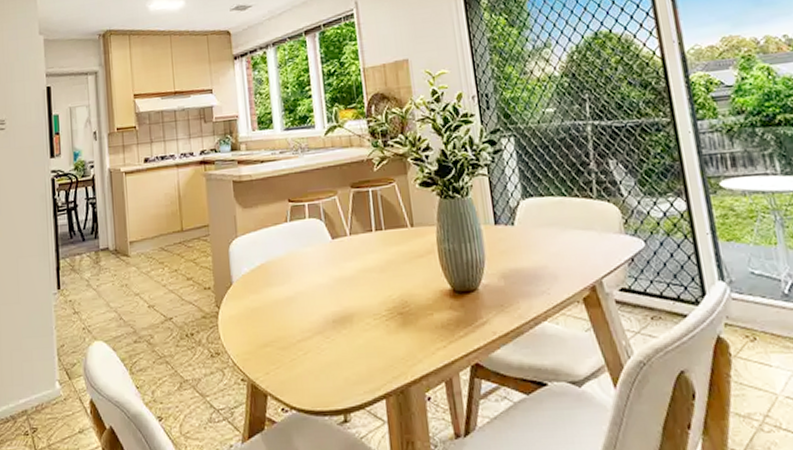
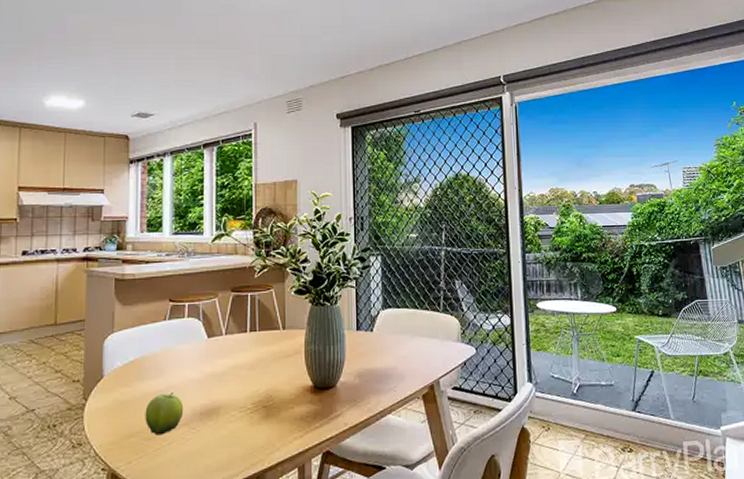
fruit: none [277,299,316,345] -> present [145,392,184,435]

